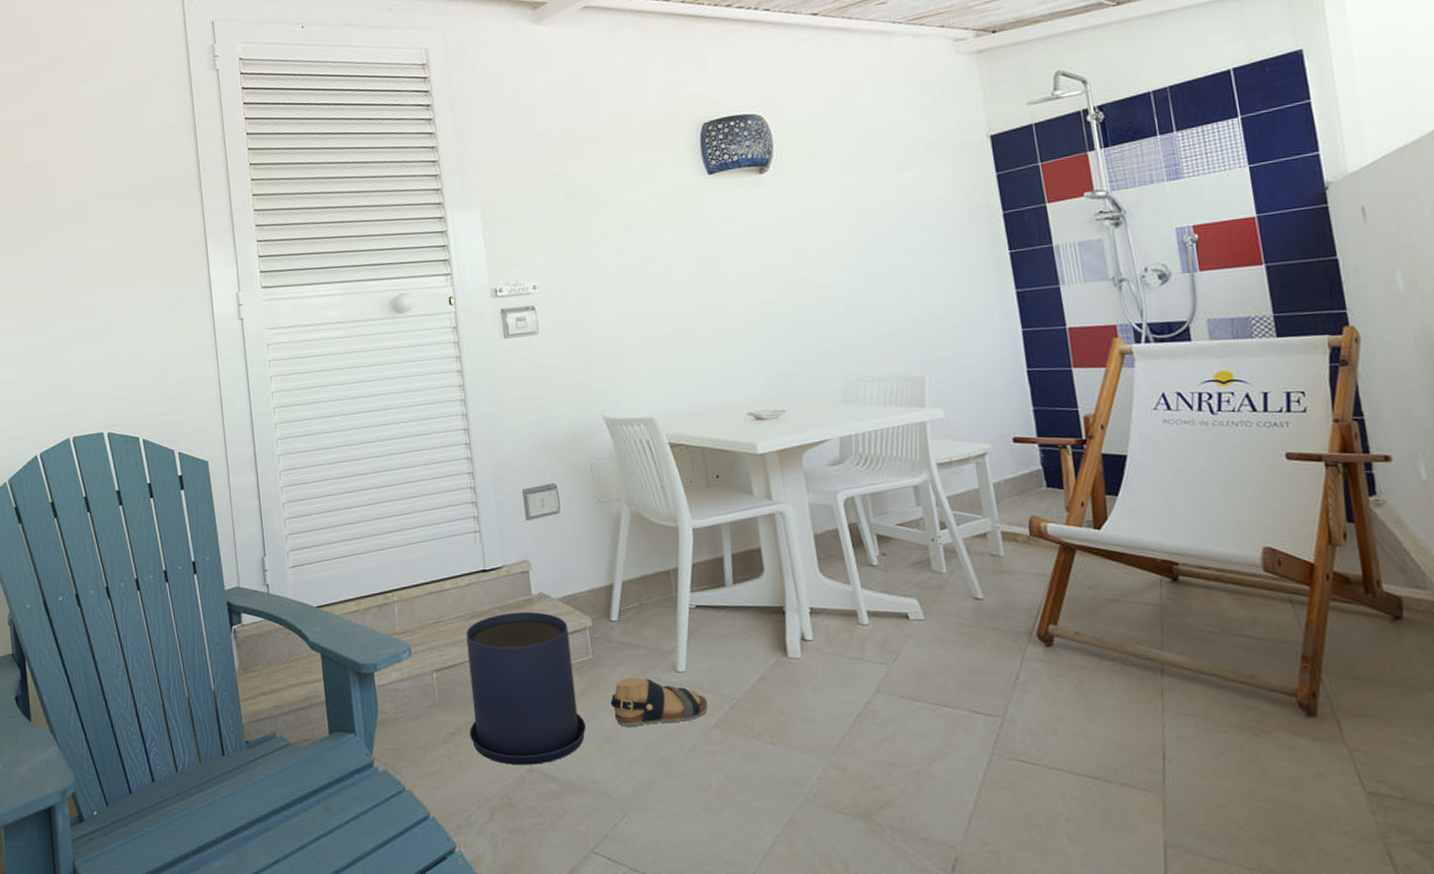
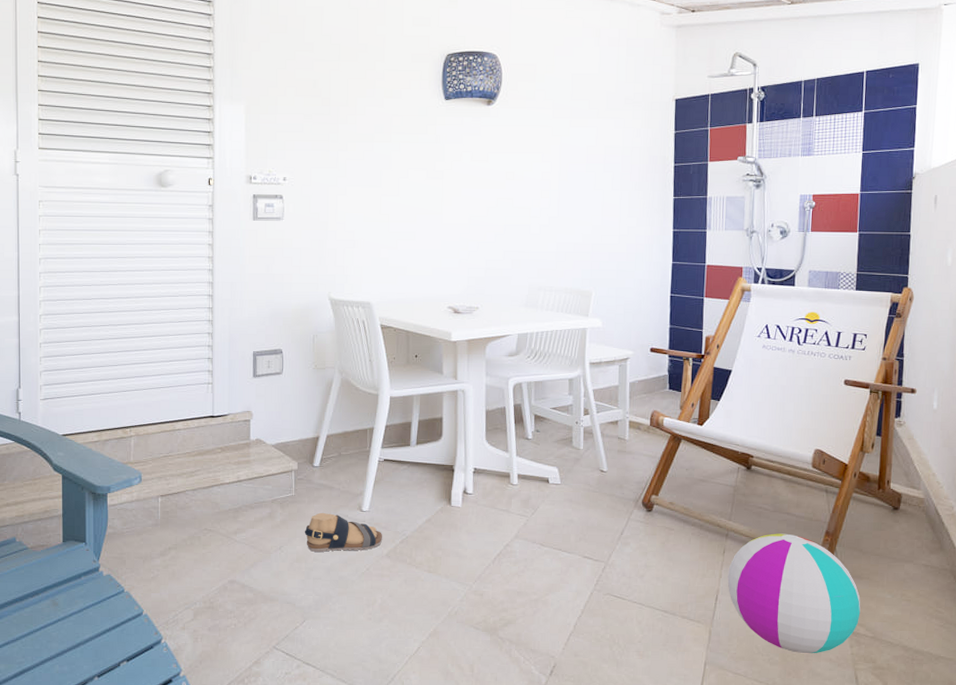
planter: present [466,611,586,766] -> none [184,453,281,577]
beach ball: none [1172,662,1377,827] -> present [727,533,861,654]

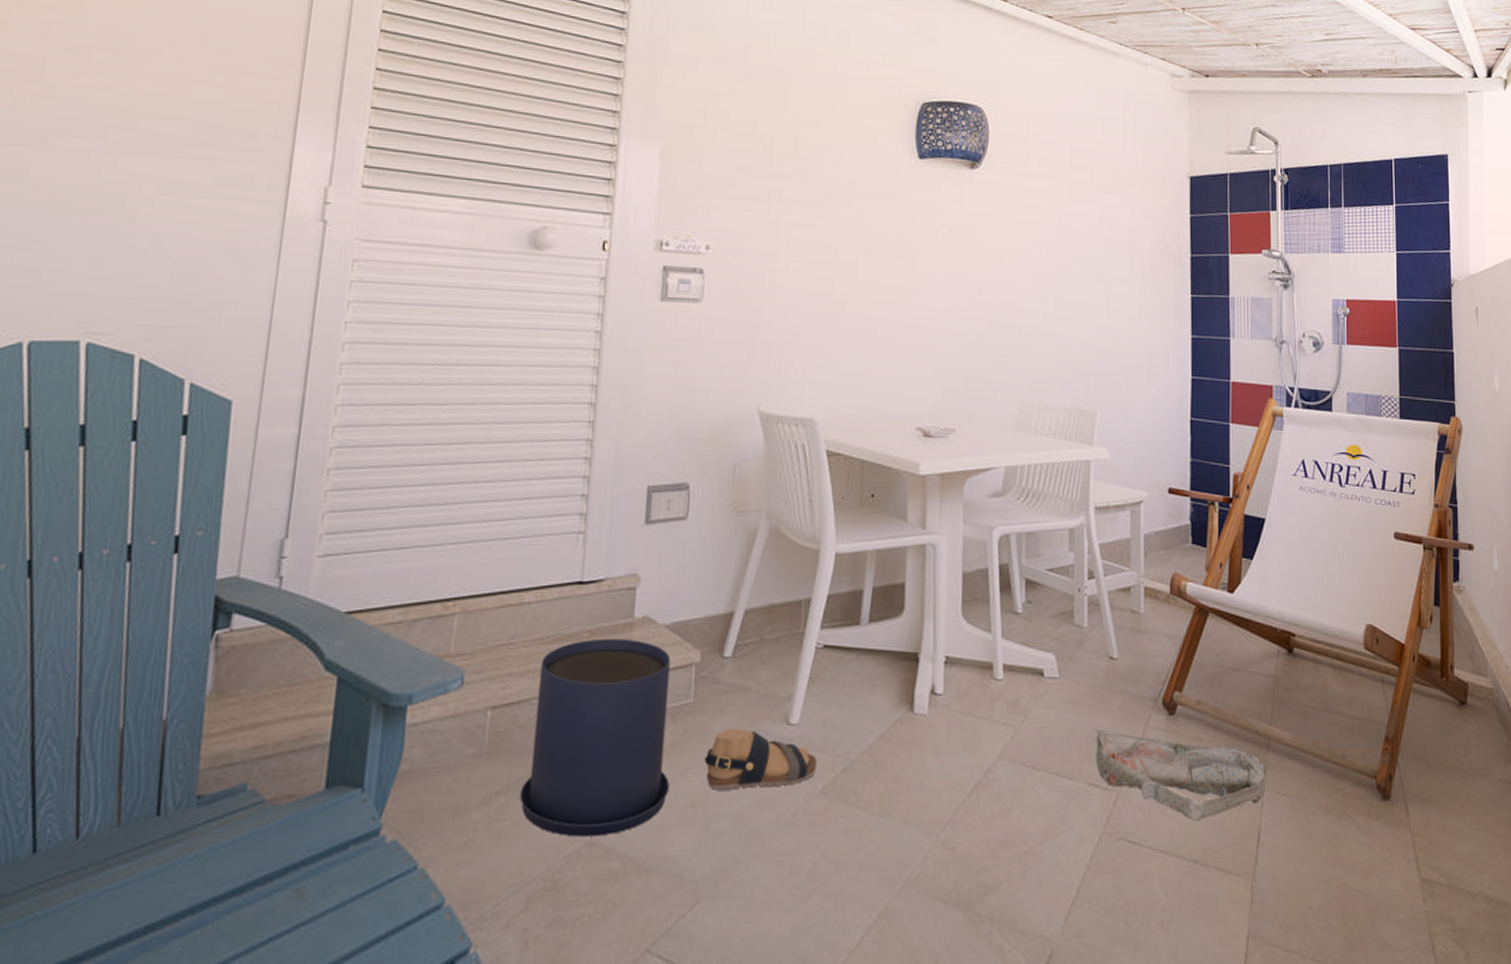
planter: none [184,453,281,577] -> present [520,638,671,837]
bag: none [588,519,724,585] -> present [1095,727,1265,821]
beach ball: present [727,533,861,654] -> none [1271,741,1432,915]

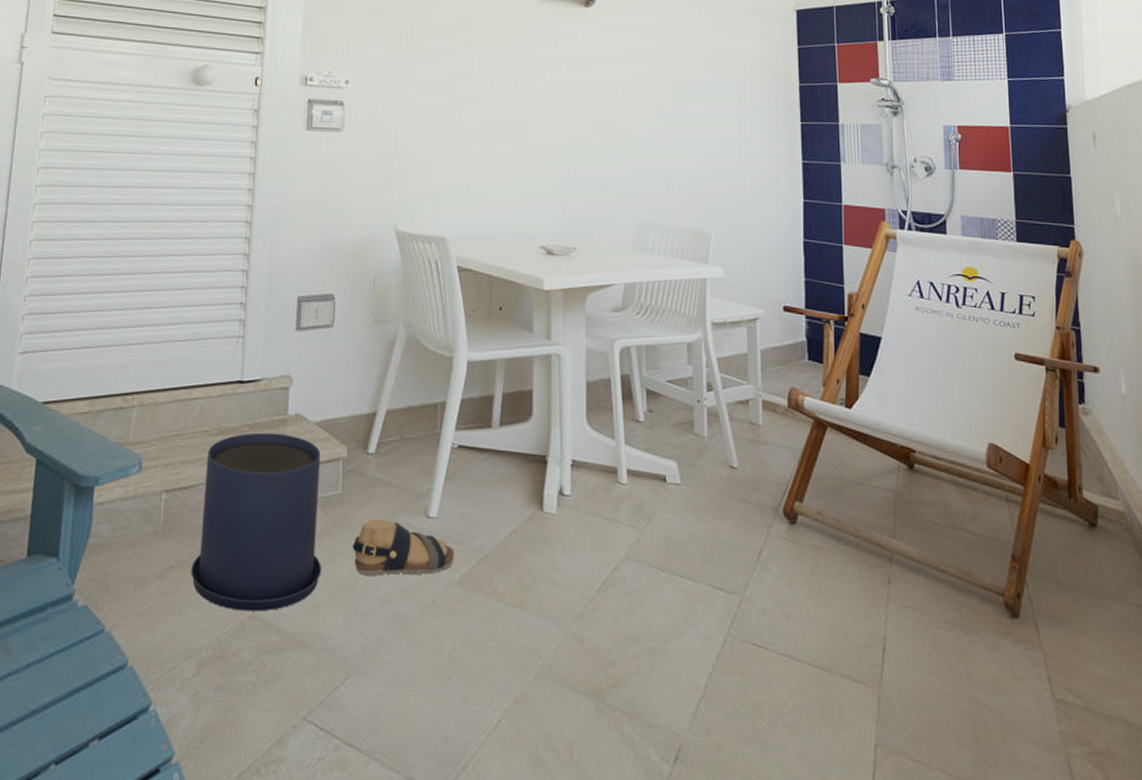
bag: present [1095,727,1265,821] -> none [717,533,889,628]

